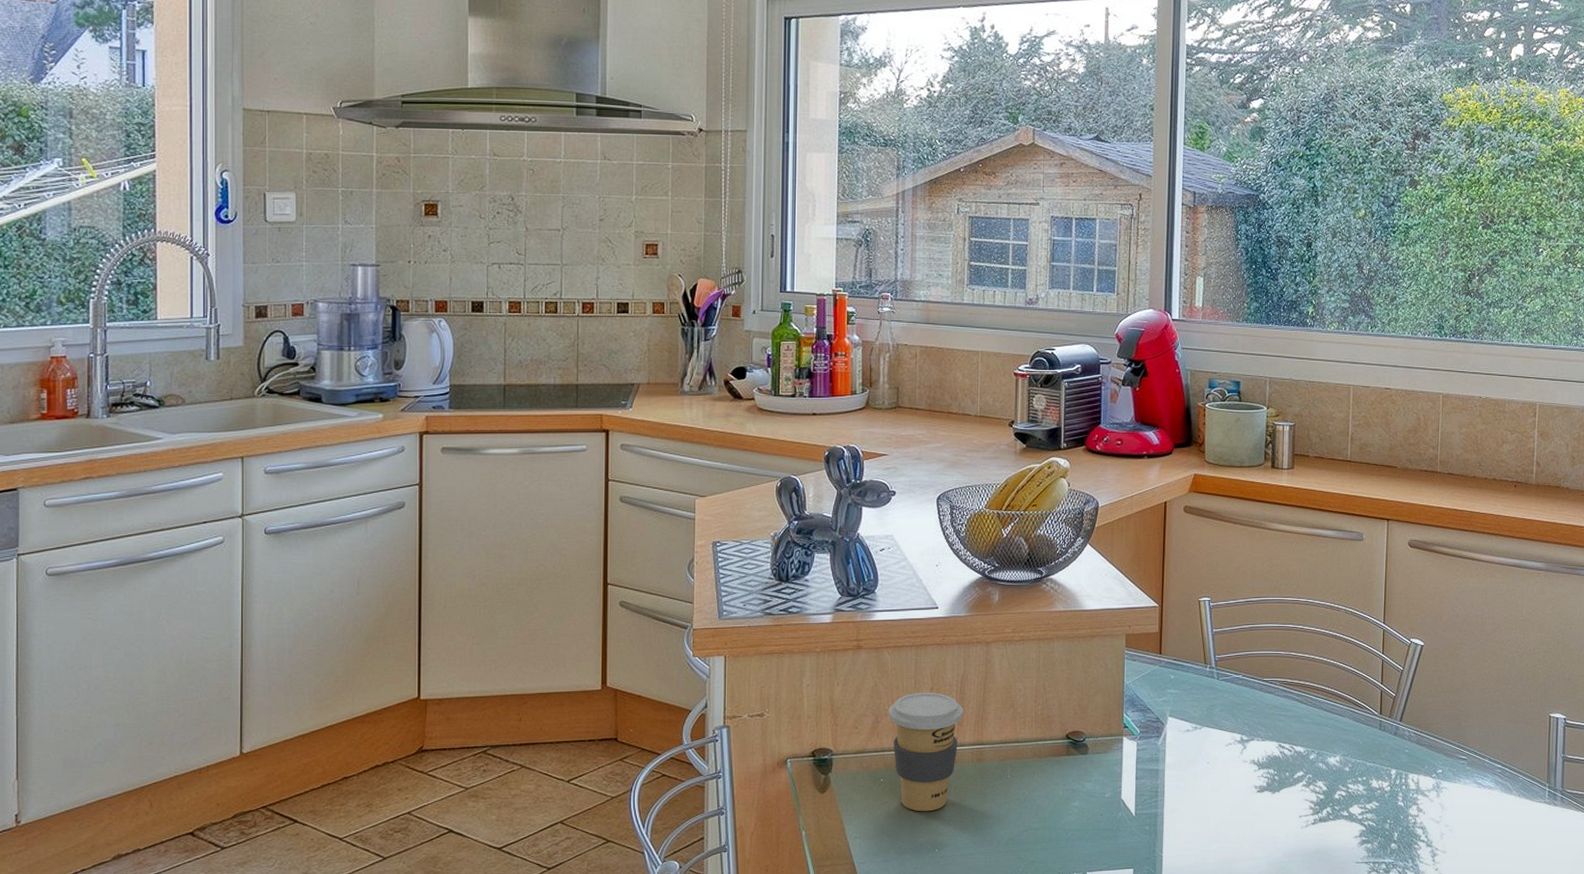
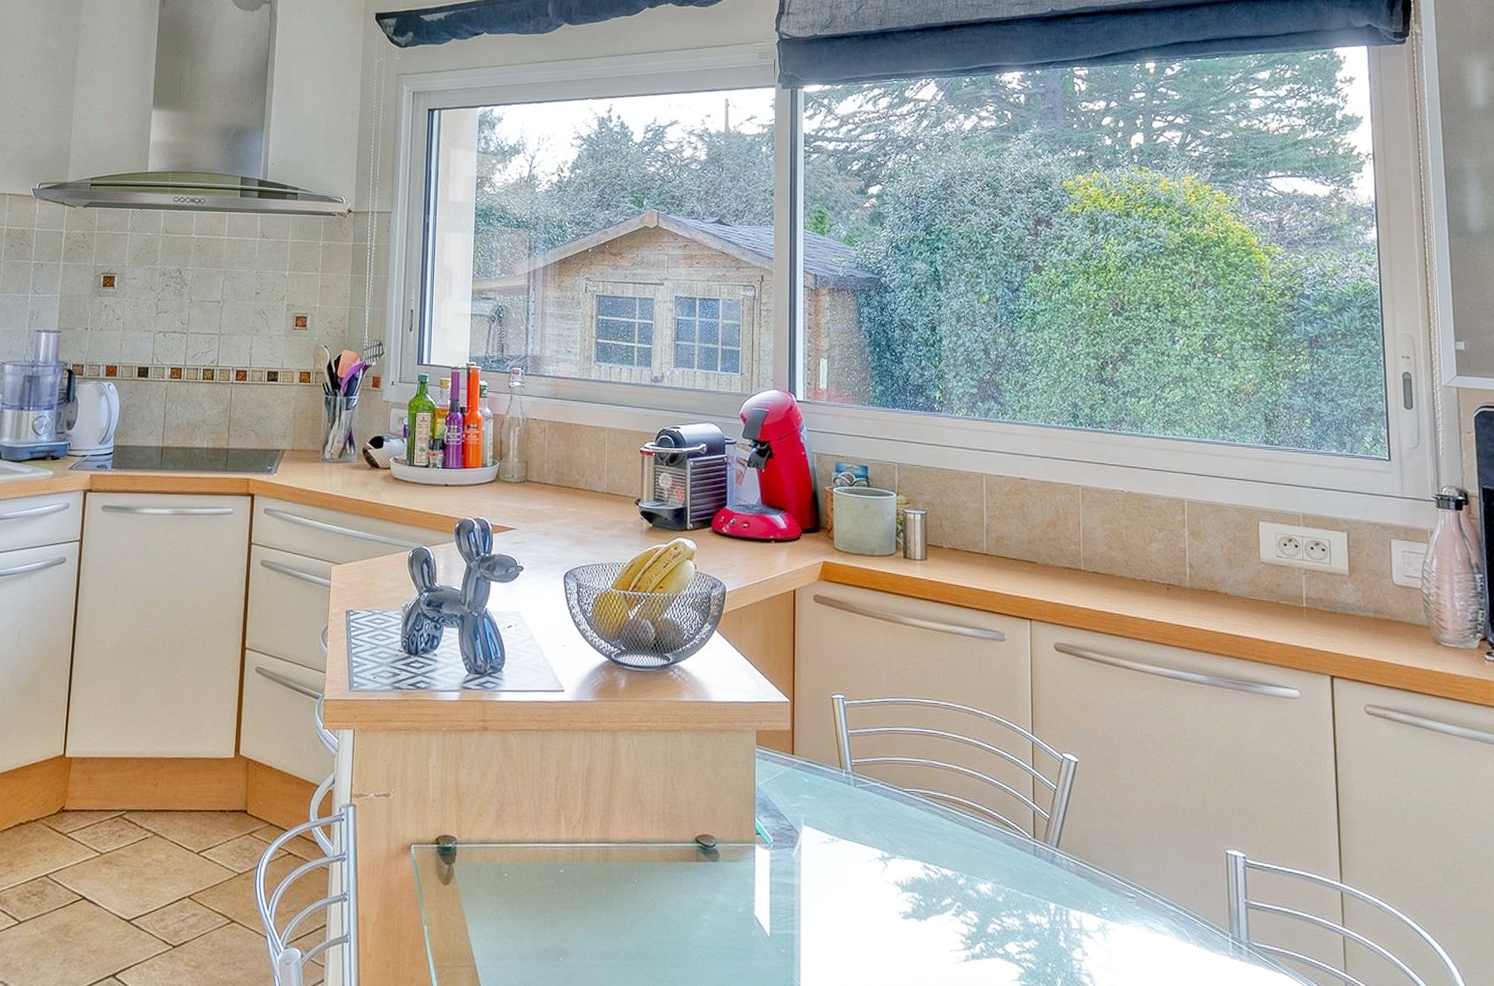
coffee cup: present [889,692,963,812] -> none [513,780,589,914]

